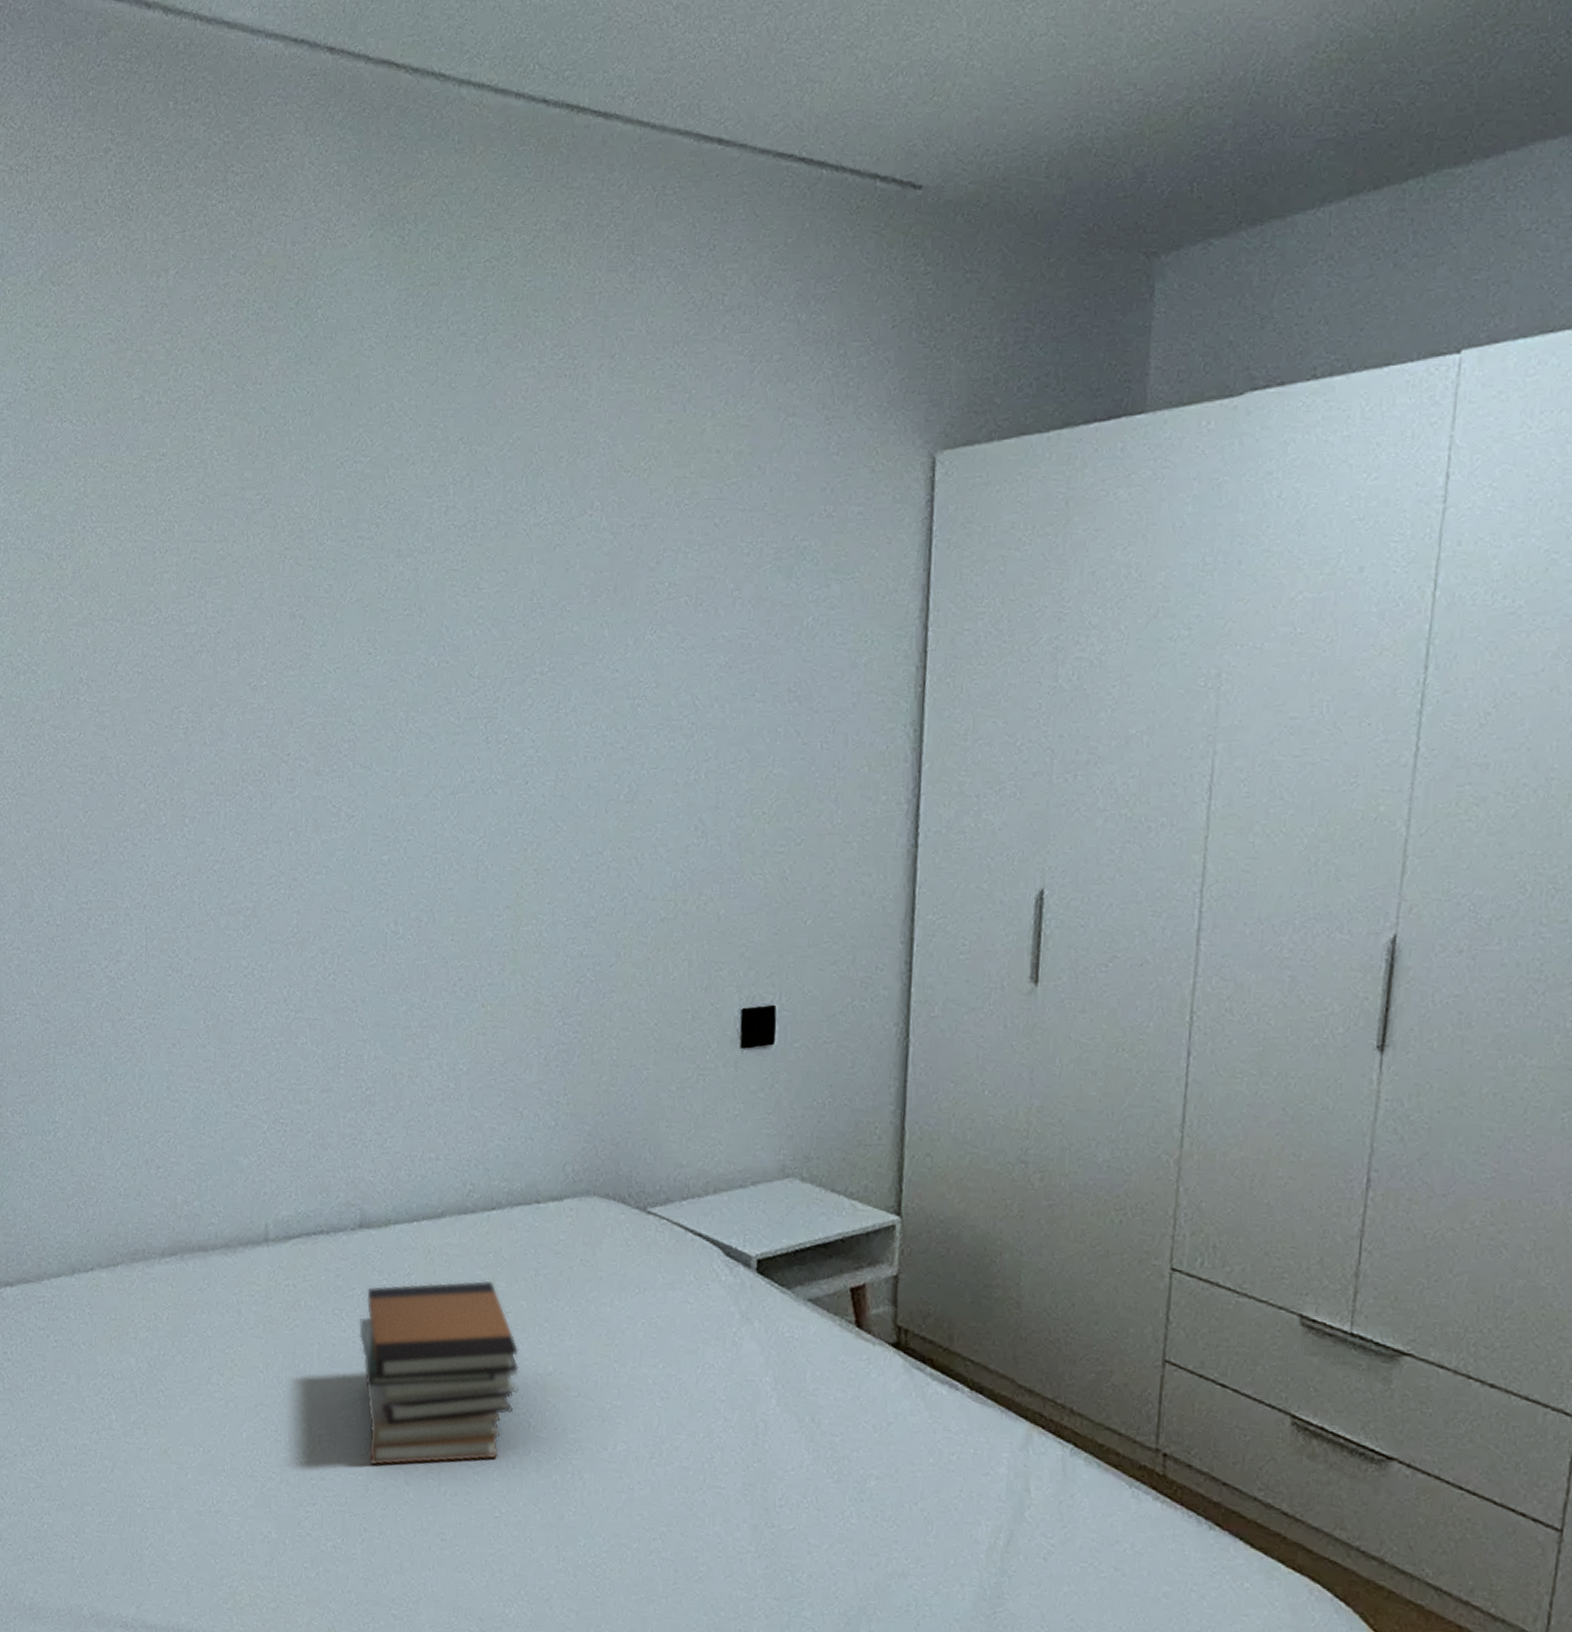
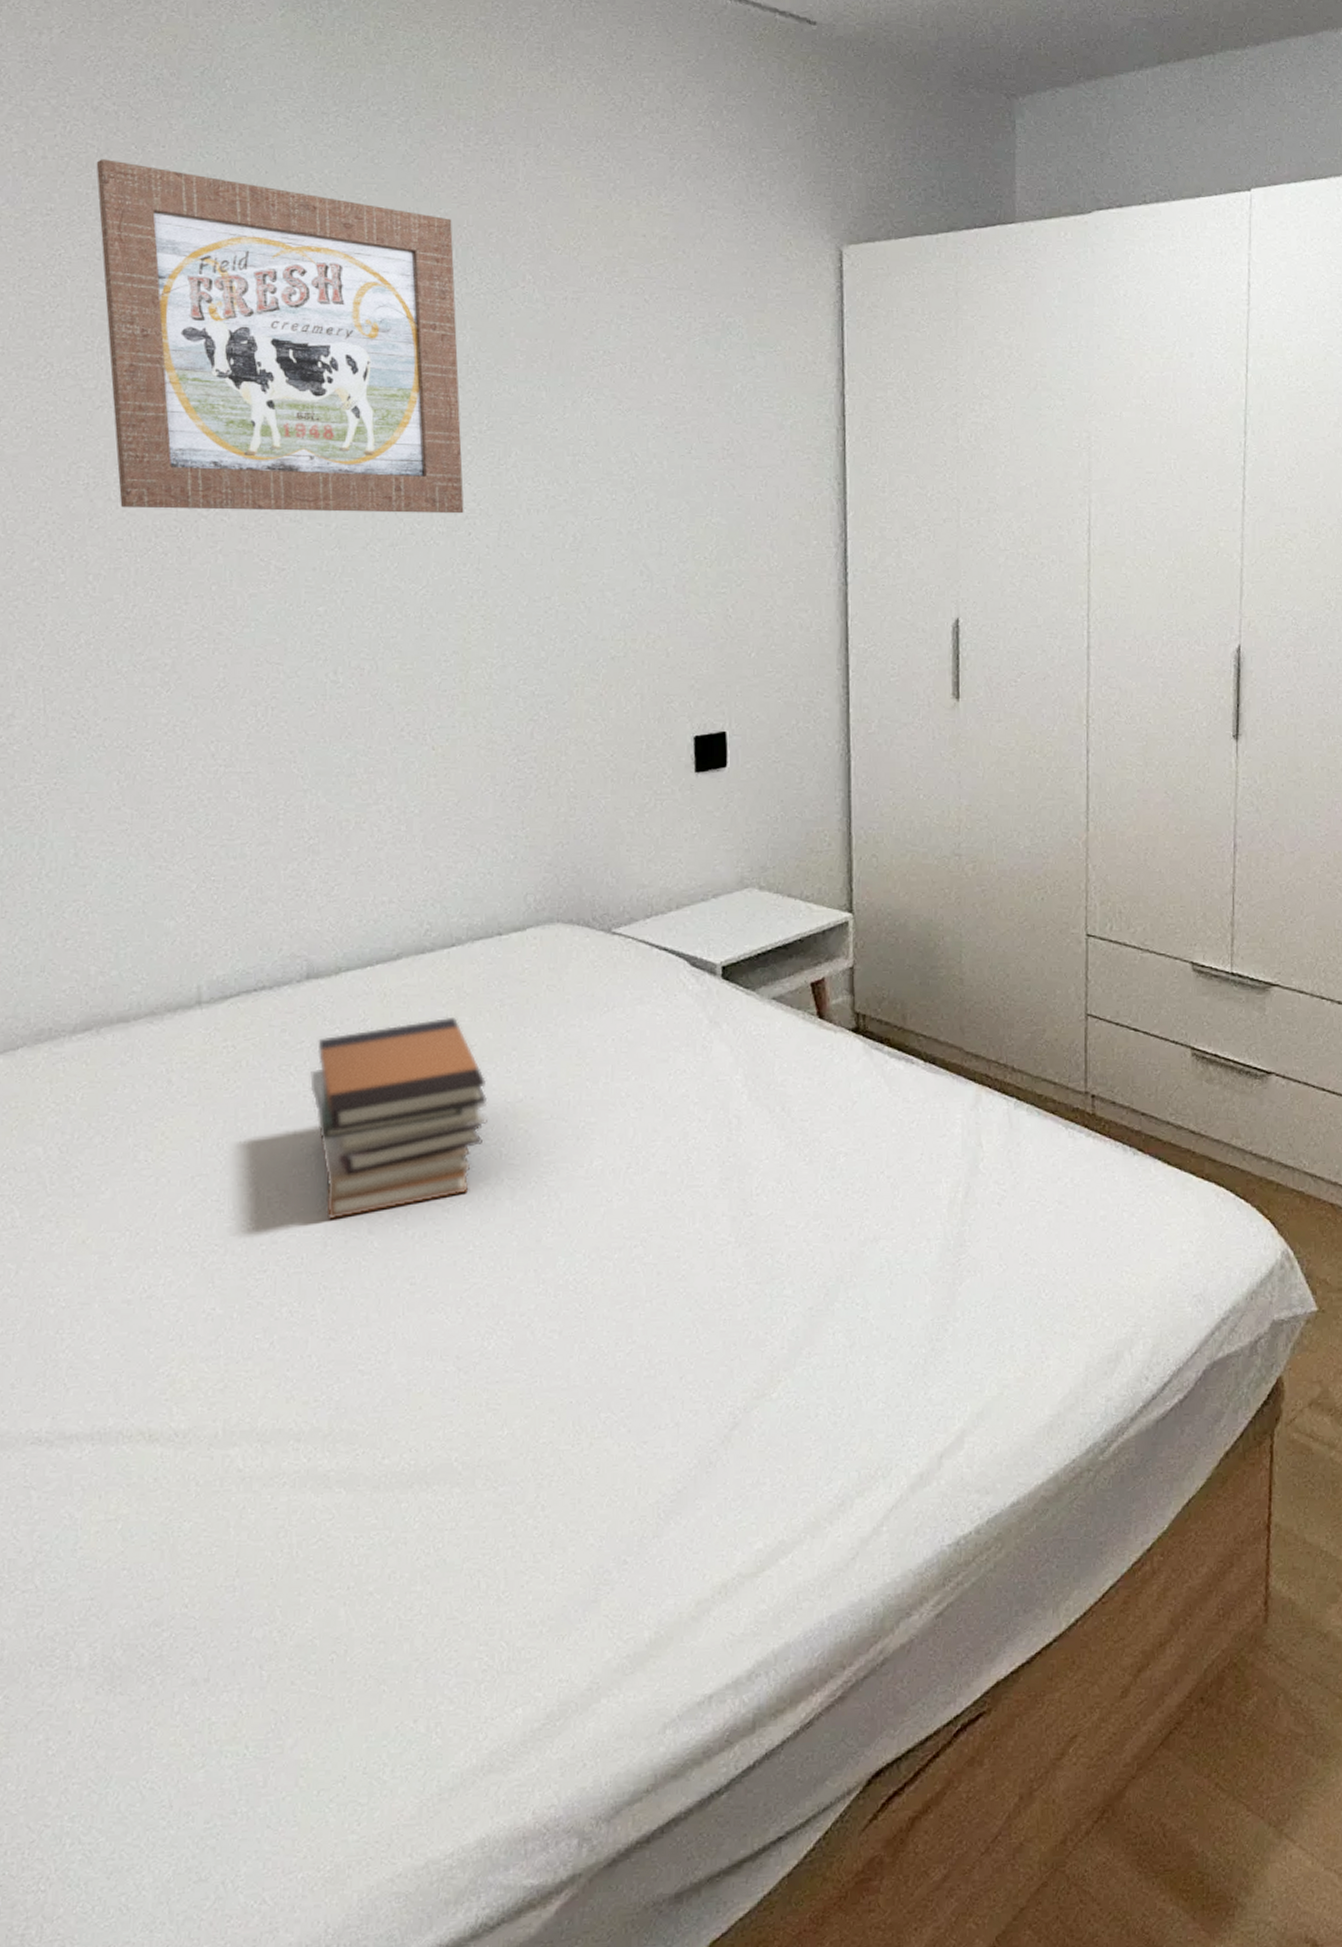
wall art: none [202,400,524,761] -> present [96,159,464,514]

